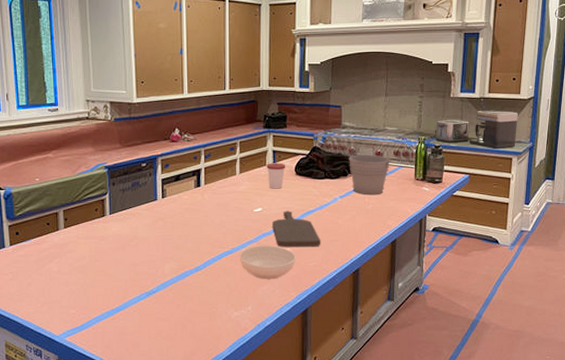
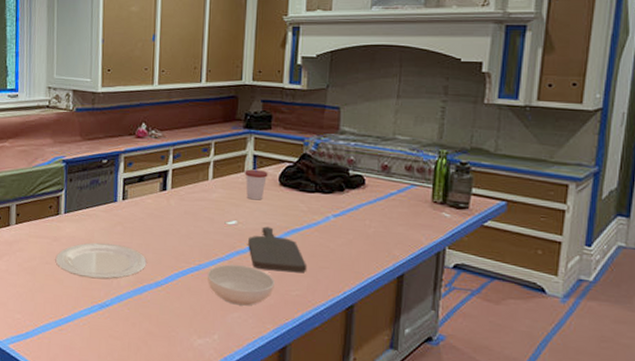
plate: none [104,237,187,270] -> present [55,242,147,280]
bucket: present [349,138,391,195] -> none [346,147,401,217]
toaster: present [434,120,470,144] -> none [460,131,509,161]
coffee maker: present [470,110,518,149] -> none [509,121,579,172]

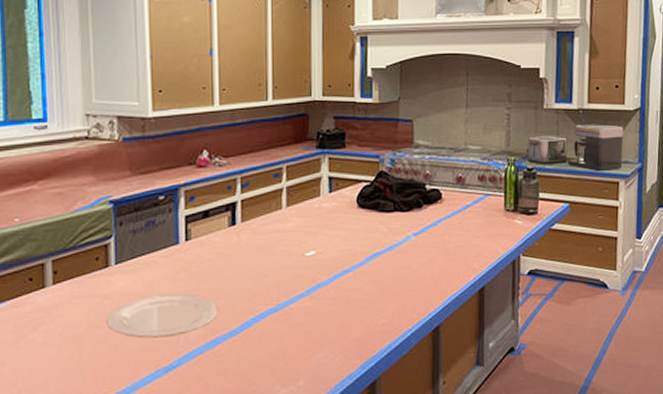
bowl: present [207,264,275,306] -> none [287,299,359,344]
cup: present [245,164,268,200] -> none [321,187,345,226]
cutting board: present [248,226,307,272] -> none [329,253,392,300]
toaster: none [460,131,509,161] -> present [526,136,568,165]
coffee maker: none [509,121,579,172] -> present [568,123,624,171]

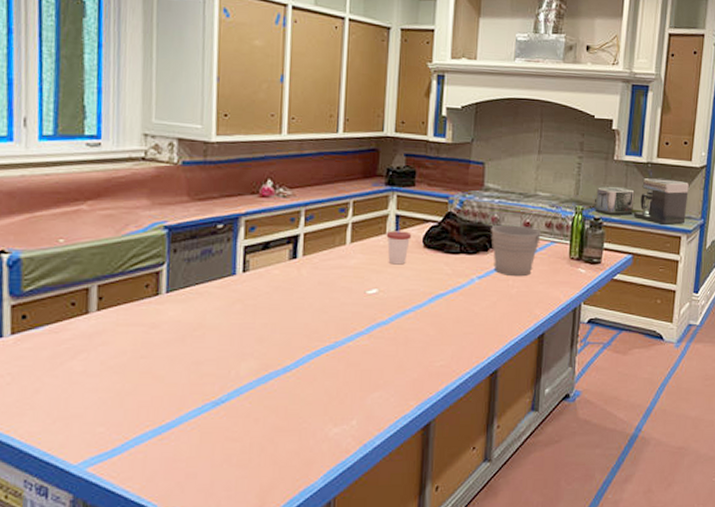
plate: present [107,293,218,338] -> none [153,325,273,371]
cup: none [321,187,345,226] -> present [386,225,412,265]
bucket: none [423,159,475,231] -> present [491,204,542,276]

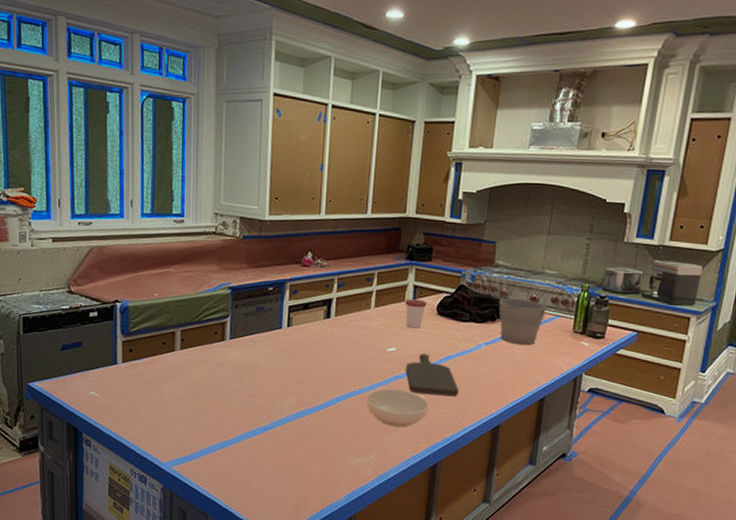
bowl: none [344,339,418,384] -> present [366,388,429,427]
cutting board: none [390,293,452,340] -> present [406,353,459,396]

